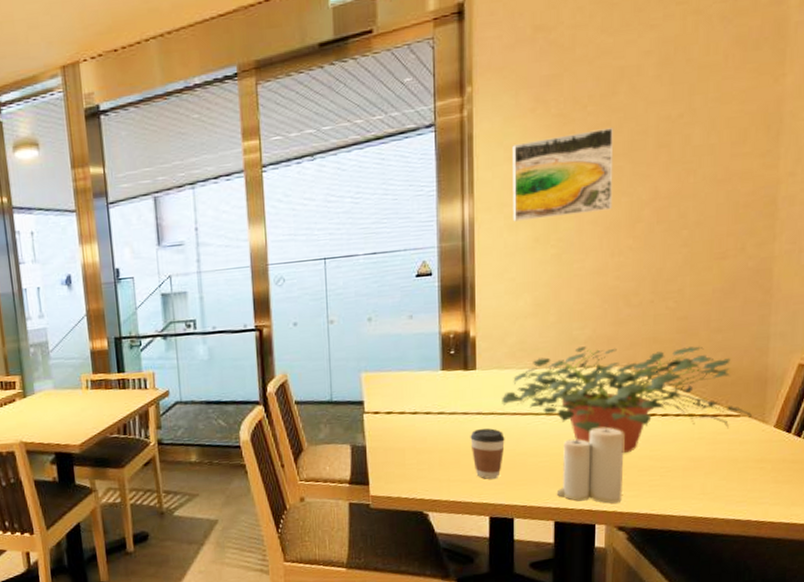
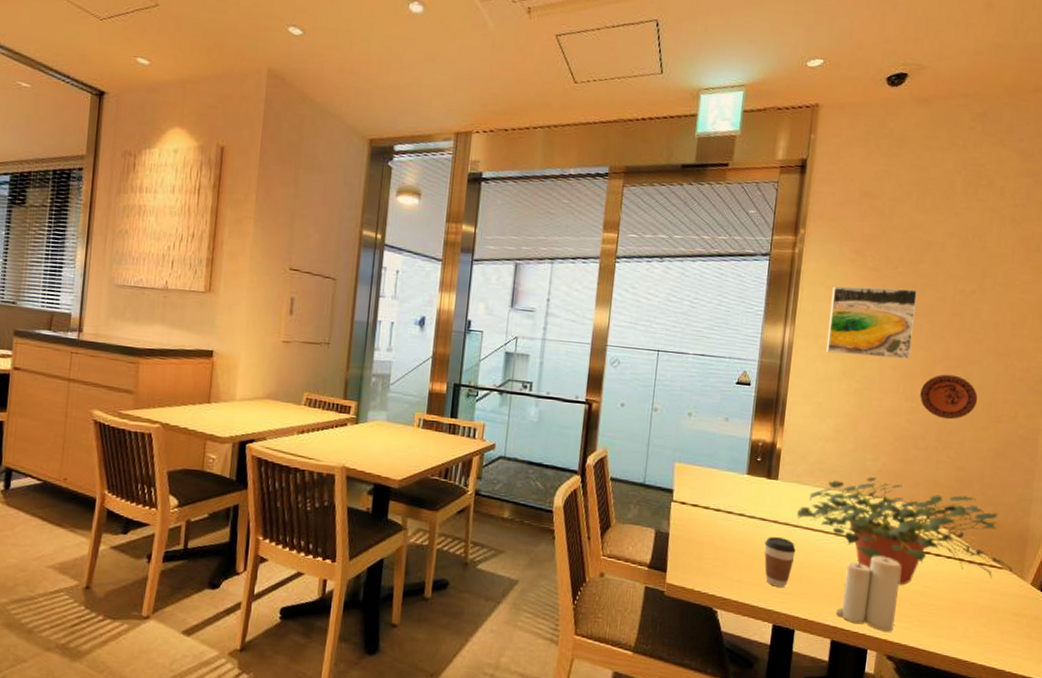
decorative plate: none [628,216,696,268] -> present [920,374,978,420]

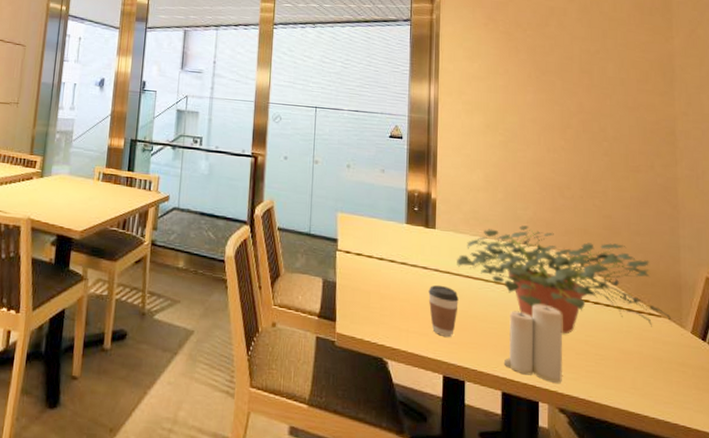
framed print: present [825,286,918,360] -> none [469,47,548,114]
decorative plate: present [920,374,978,420] -> none [561,127,614,170]

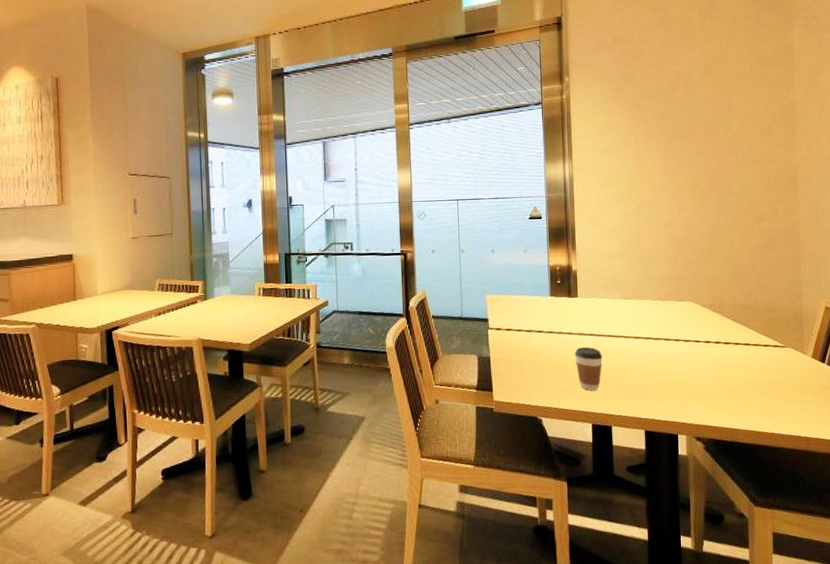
potted plant: present [457,225,671,333] -> none [599,283,794,373]
candle: present [503,300,562,383] -> none [645,347,698,417]

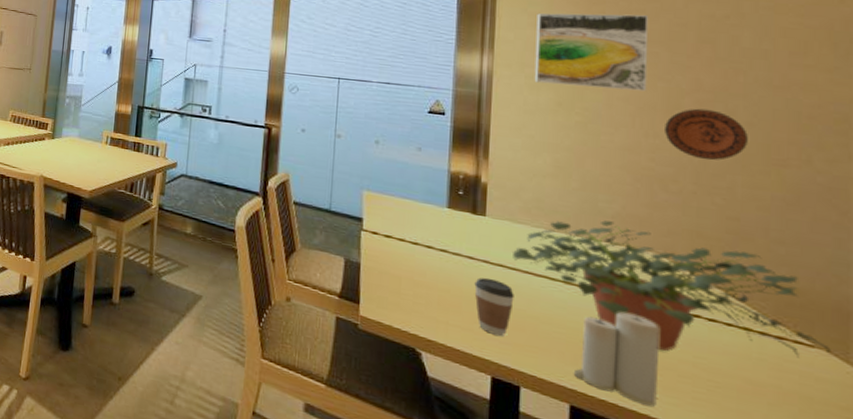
potted plant: none [599,283,794,373] -> present [513,220,831,358]
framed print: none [600,115,677,181] -> present [534,13,649,92]
candle: none [645,347,698,417] -> present [573,309,659,407]
decorative plate: none [690,184,740,224] -> present [665,108,748,161]

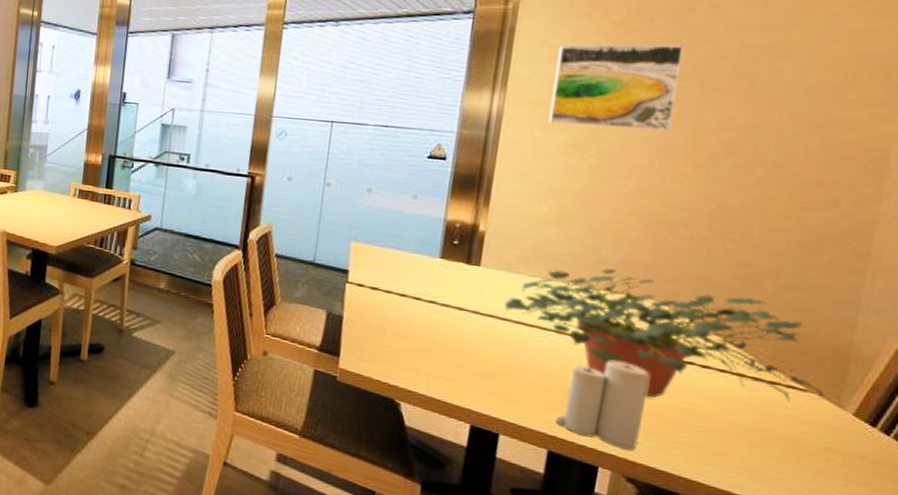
coffee cup: present [474,278,514,336] -> none [461,328,503,386]
decorative plate: present [665,108,748,161] -> none [683,148,774,204]

